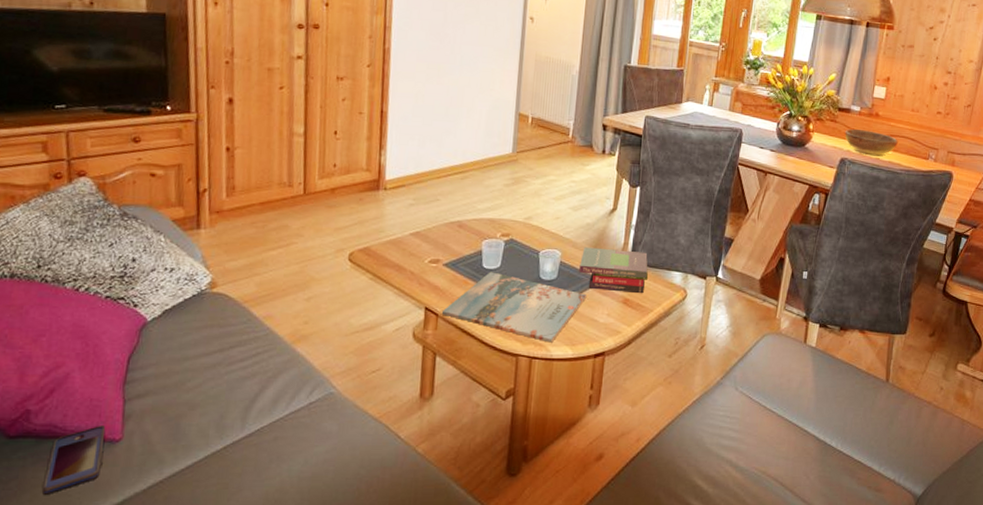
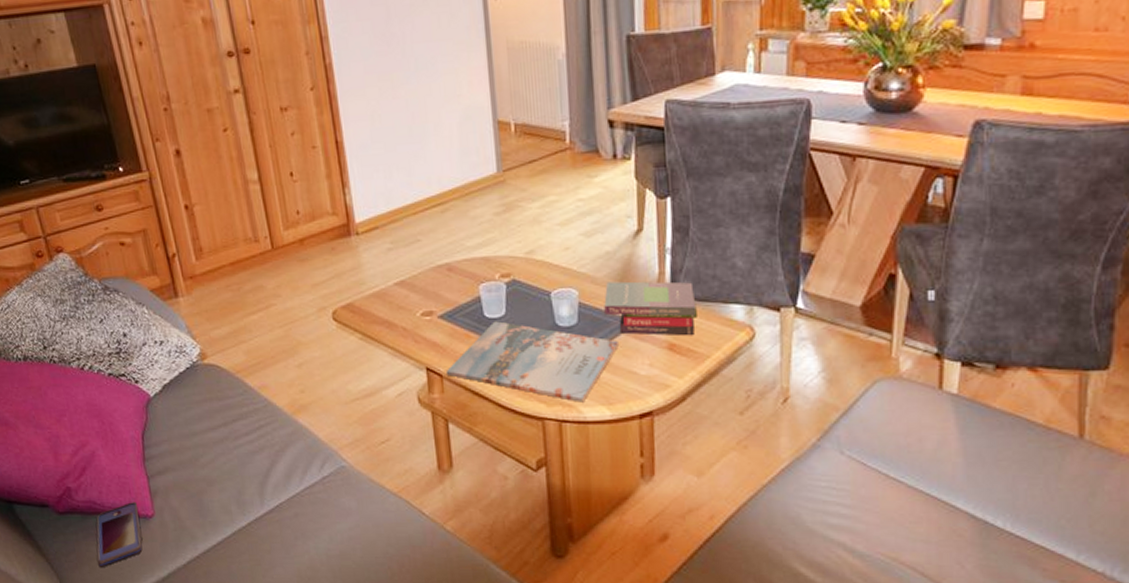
bowl: present [844,129,899,157] -> none [978,72,1075,111]

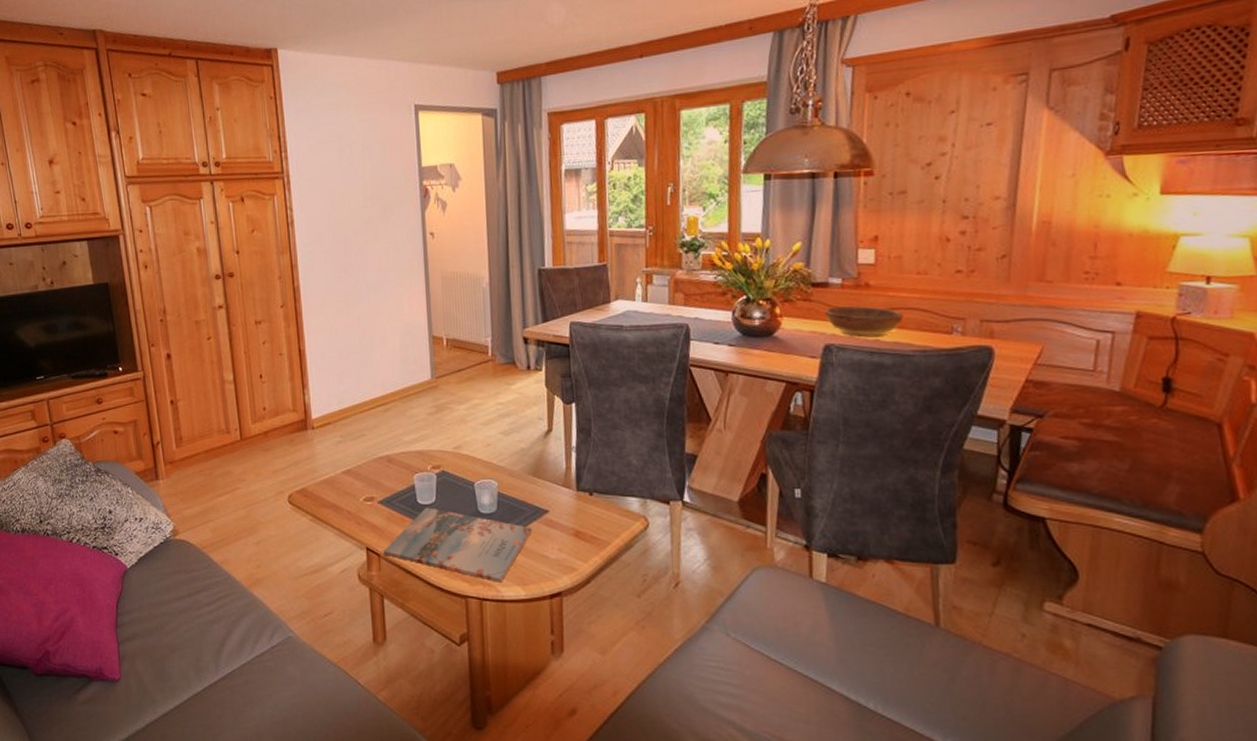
mobile phone: present [96,502,143,567] -> none [66,666,108,728]
books: present [604,281,697,336] -> none [519,475,599,525]
bowl: none [978,72,1075,111] -> present [825,306,904,338]

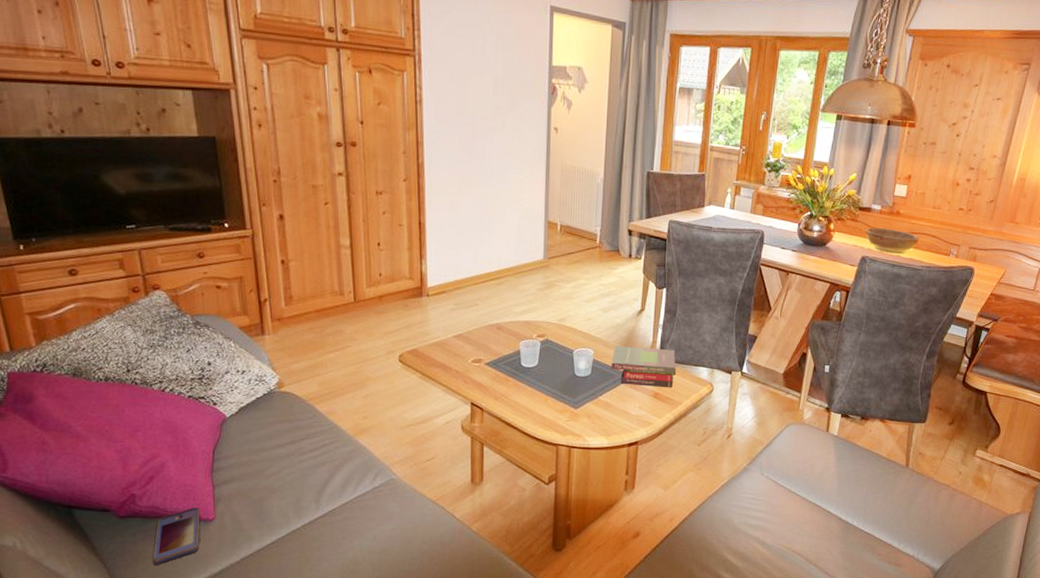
mobile phone: none [66,666,108,728] -> present [153,507,200,565]
magazine: present [383,507,532,583] -> none [486,370,619,433]
books: none [519,475,599,525] -> present [611,346,676,388]

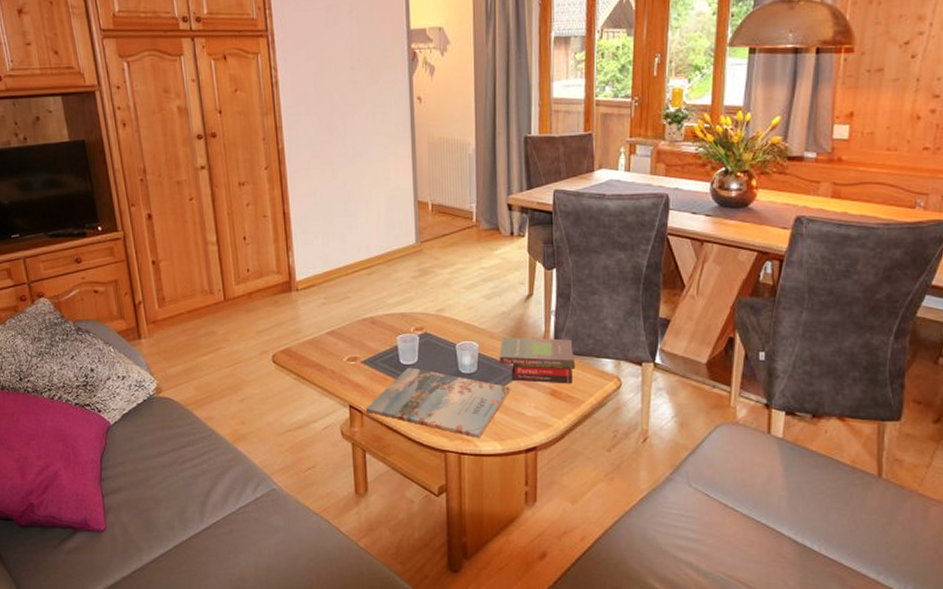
mobile phone: present [153,507,200,565] -> none [52,517,94,576]
magazine: none [486,370,619,433] -> present [365,367,510,438]
bowl: present [865,228,920,254] -> none [798,180,872,211]

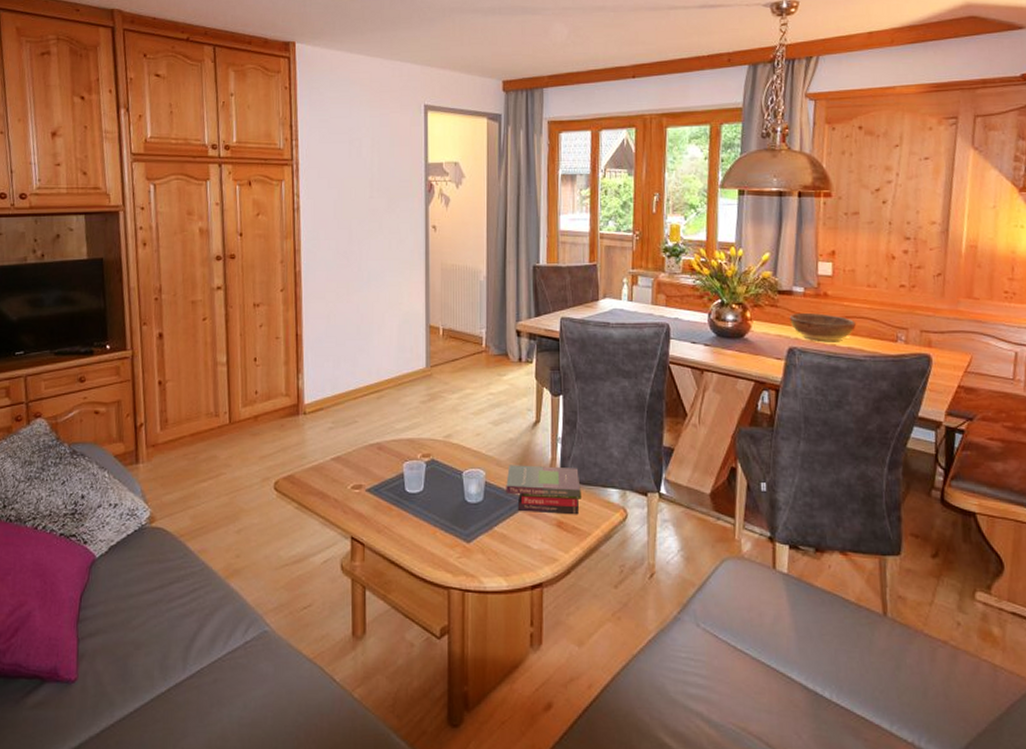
magazine: present [365,367,510,438] -> none [367,496,516,573]
bowl: none [798,180,872,211] -> present [789,313,857,343]

